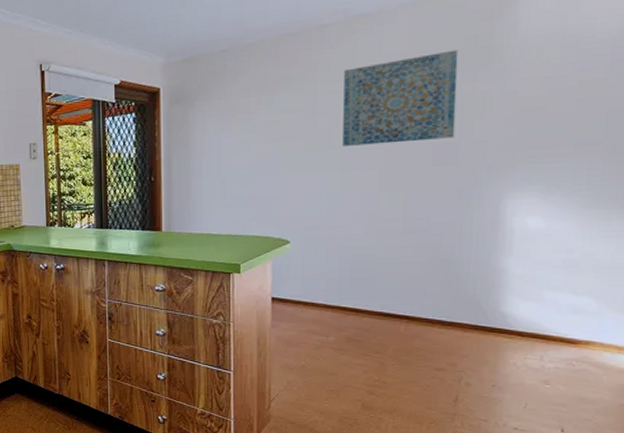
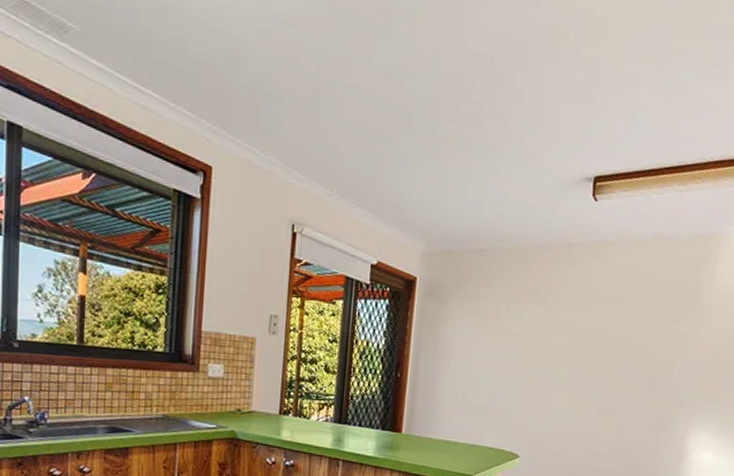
wall art: present [343,50,459,146] -> none [574,290,672,373]

